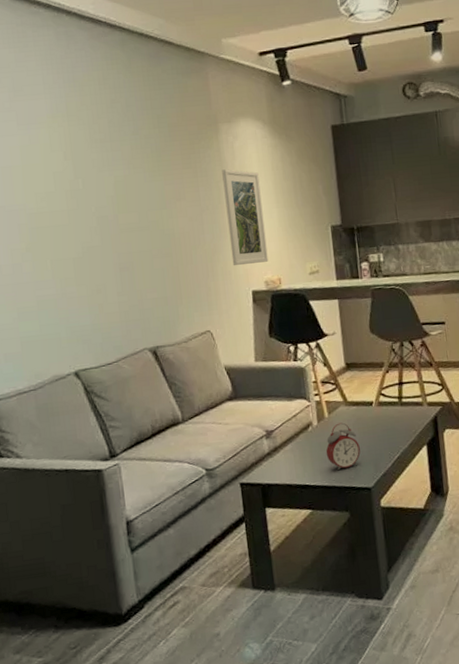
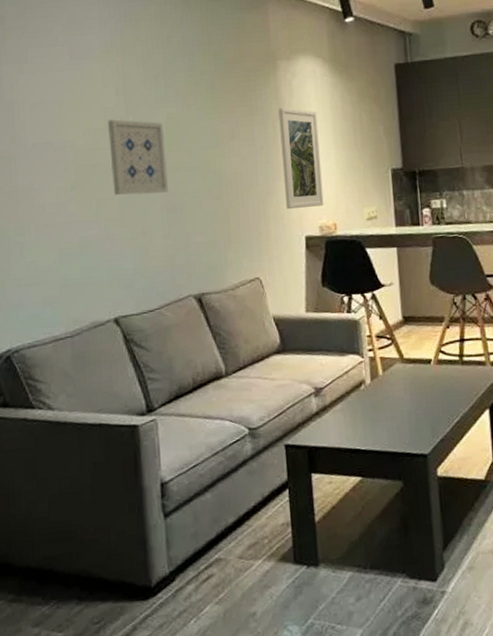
wall art: none [57,183,120,256] -> present [107,119,169,195]
alarm clock: present [325,422,361,471] -> none [378,381,417,435]

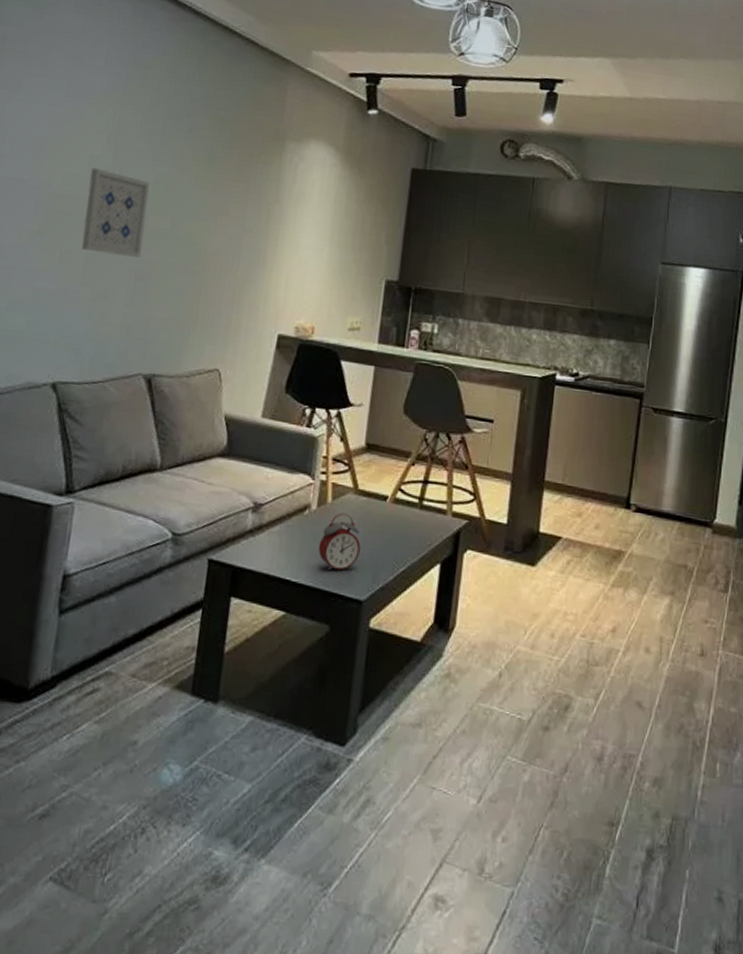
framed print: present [278,108,324,210] -> none [263,191,318,305]
alarm clock: none [378,381,417,435] -> present [318,512,361,571]

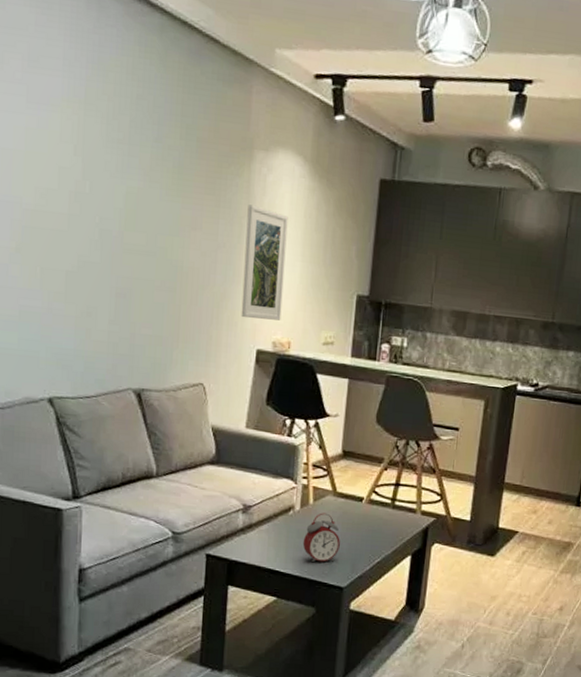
wall art: present [81,168,150,257] -> none [60,181,122,274]
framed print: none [263,191,318,305] -> present [241,204,288,321]

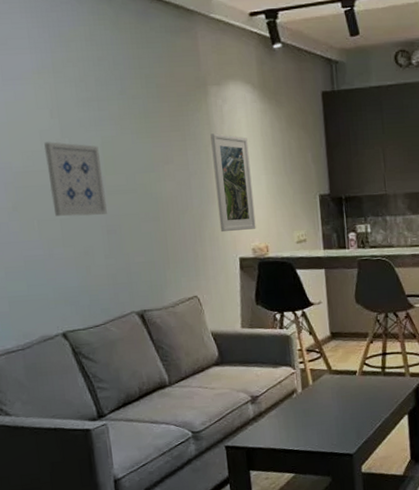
wall art: none [60,181,122,274] -> present [44,142,108,217]
alarm clock: present [302,512,340,563] -> none [309,390,343,437]

